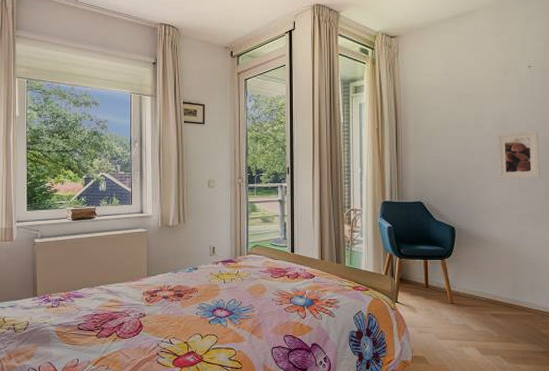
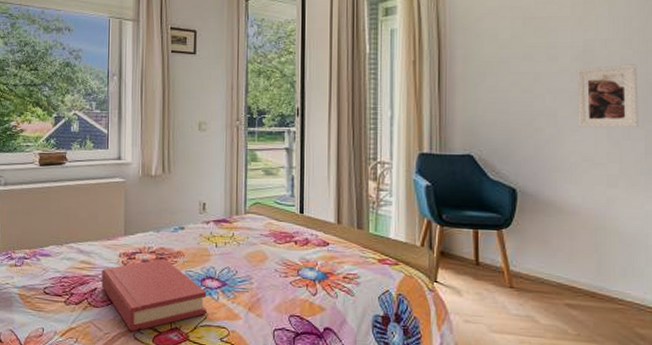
hardback book: none [128,295,217,357] -> present [102,259,207,332]

